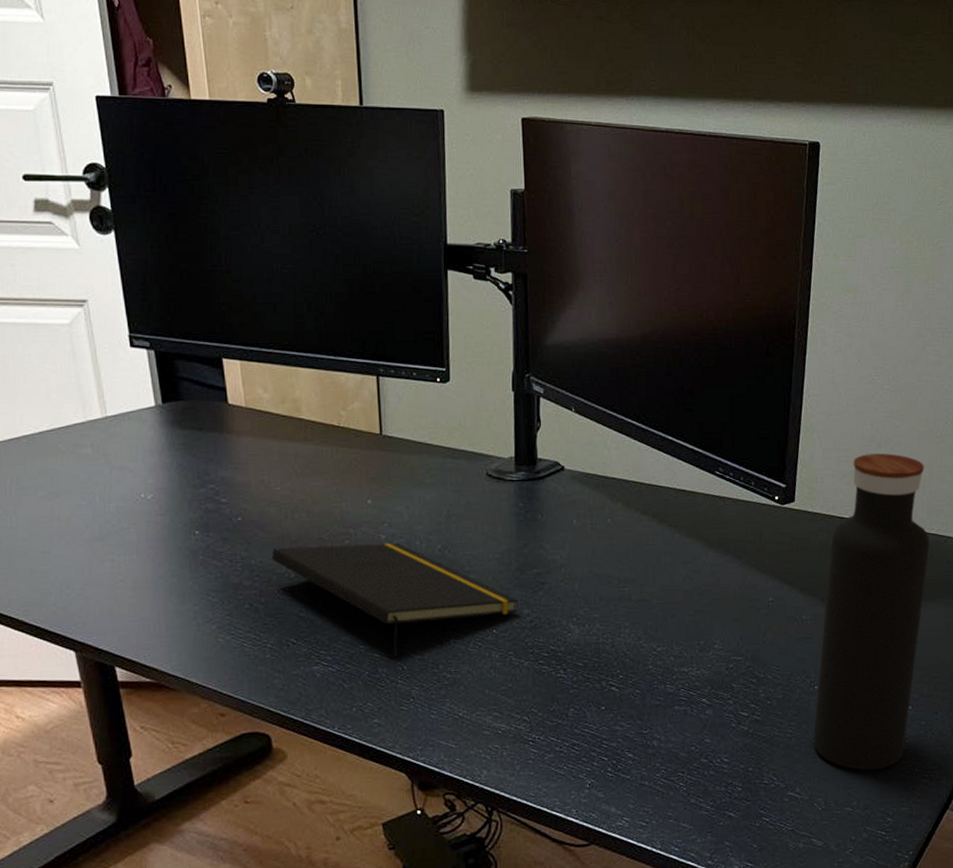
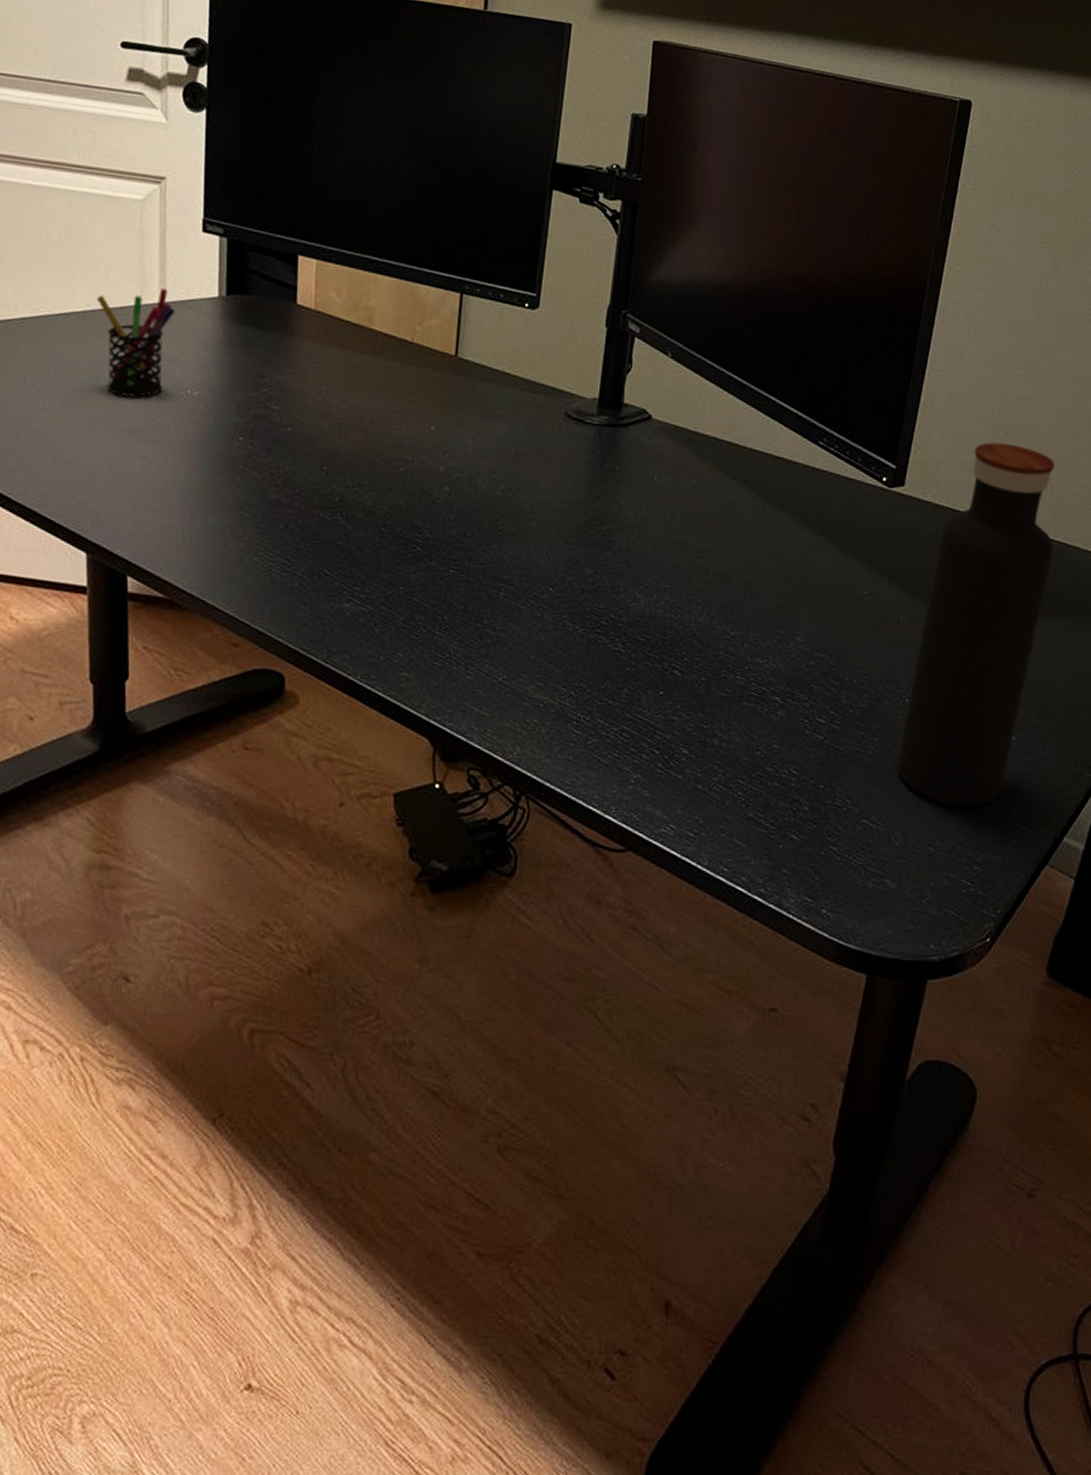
pen holder: none [42,404,119,507] -> present [96,289,175,397]
notepad: present [272,543,518,656] -> none [317,466,582,604]

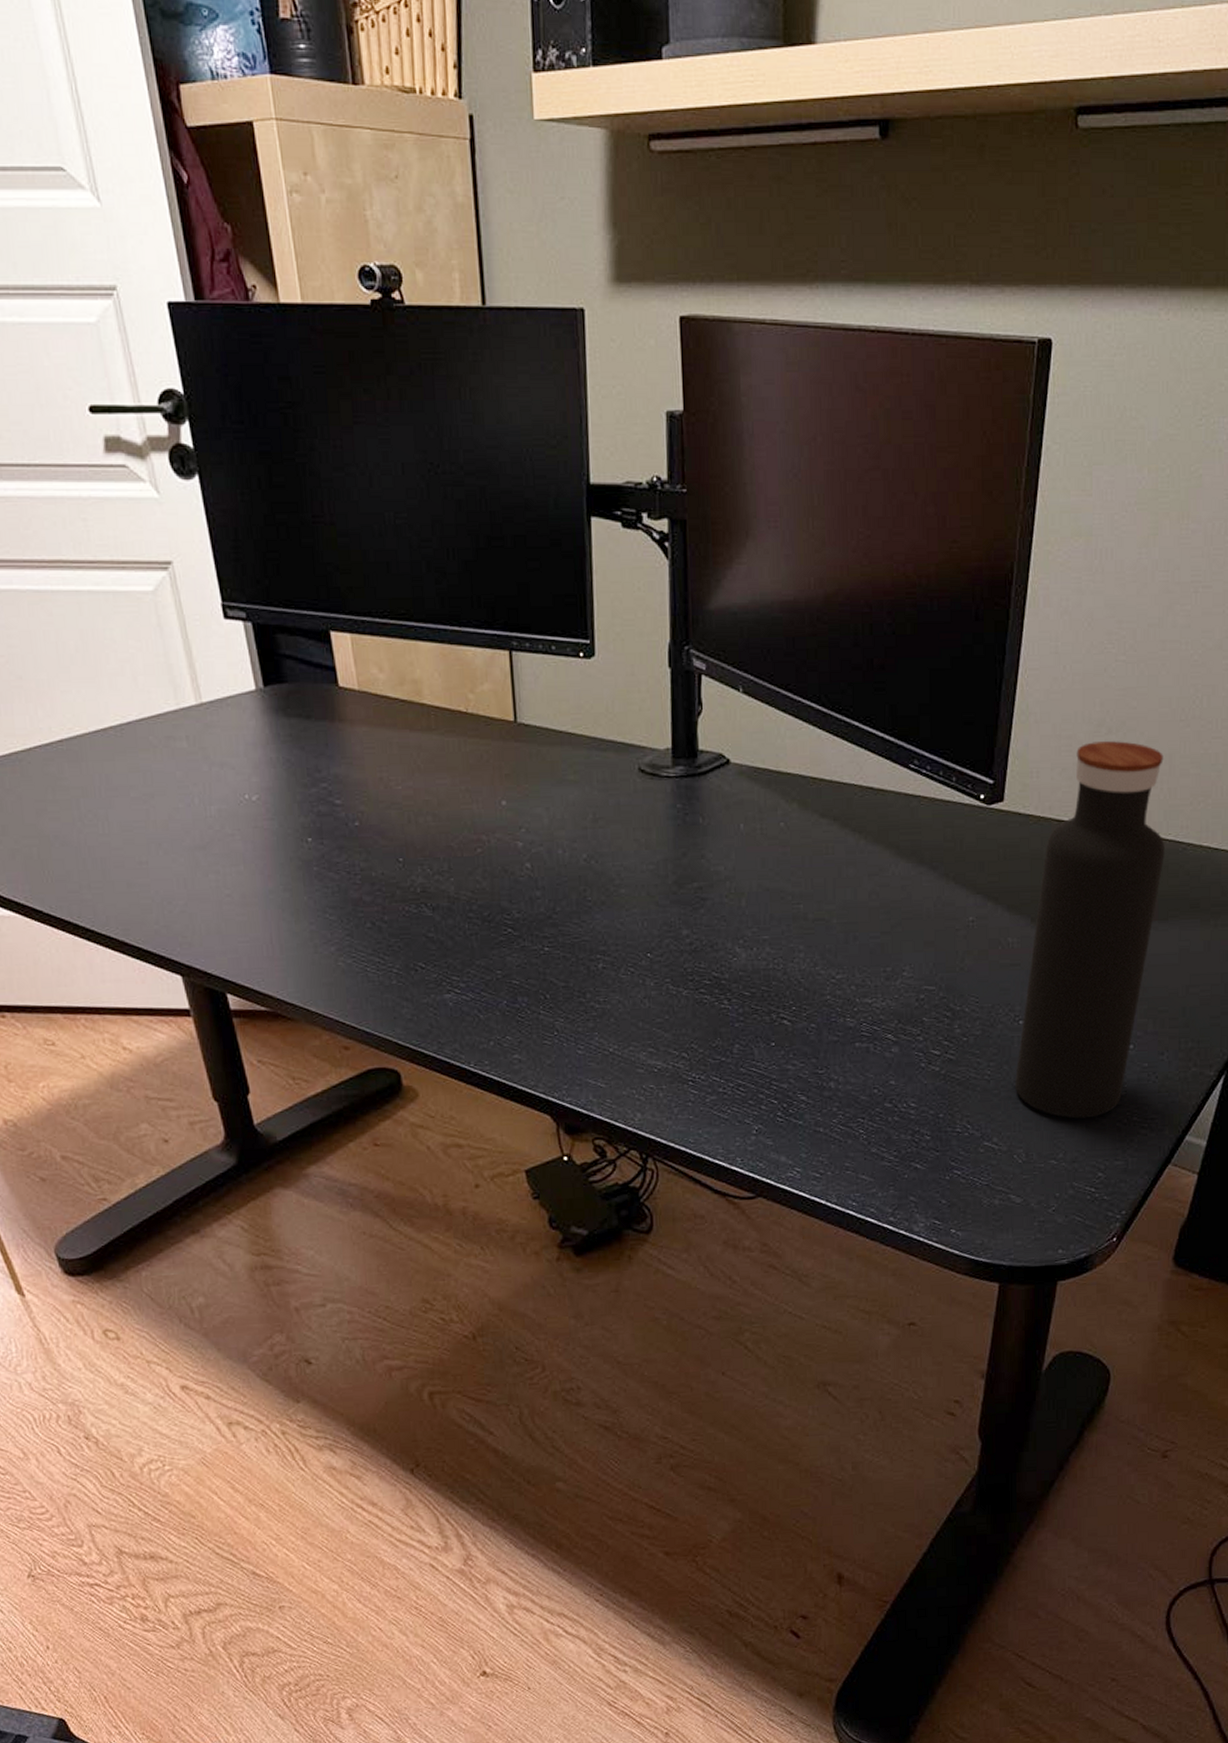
pen holder: present [96,289,175,397] -> none [130,688,220,810]

